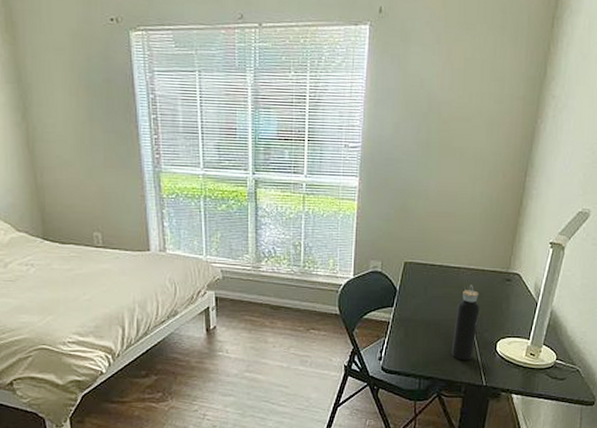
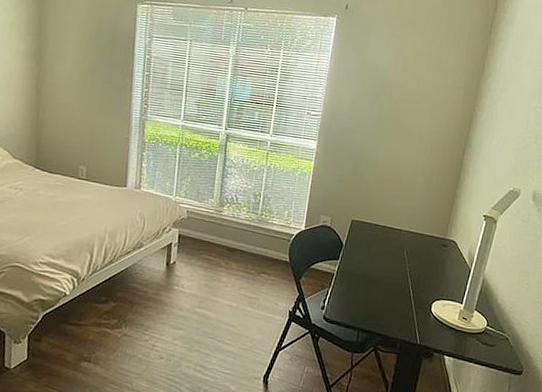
water bottle: present [451,285,480,360] -> none [389,247,418,318]

